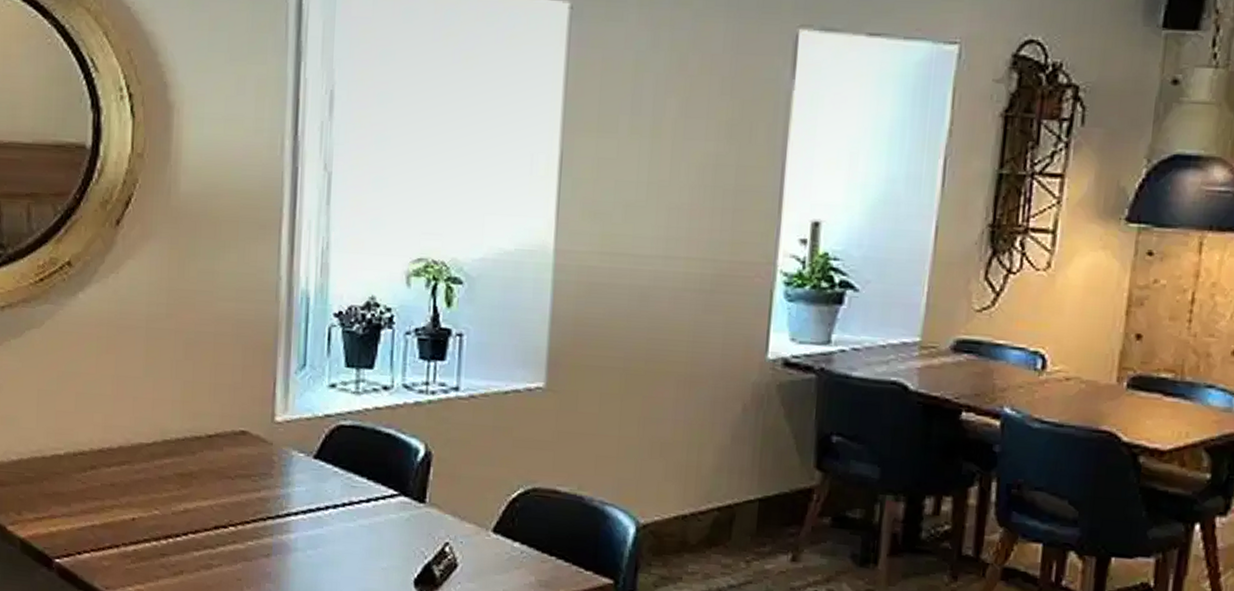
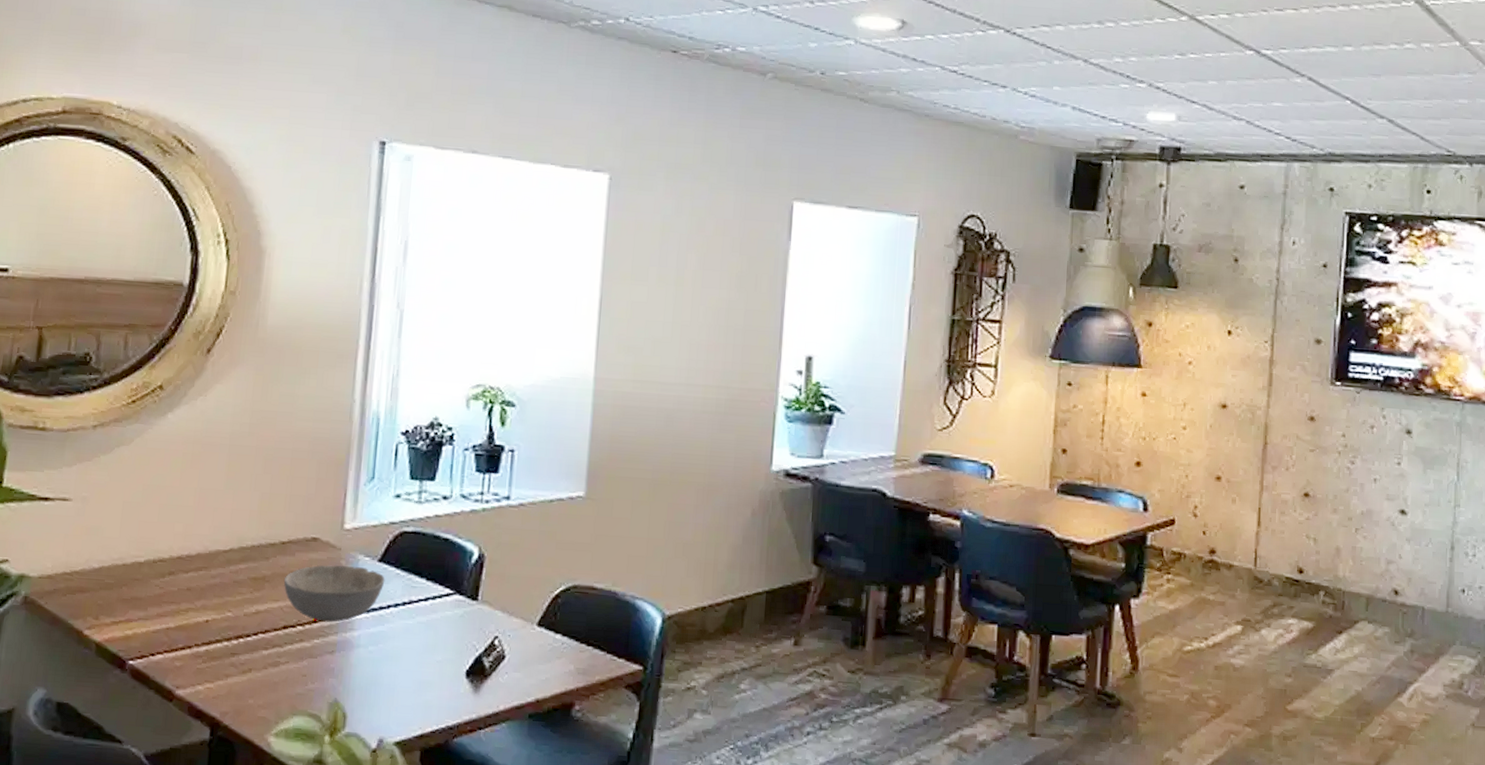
bowl: none [212,461,322,524] -> present [283,565,385,623]

